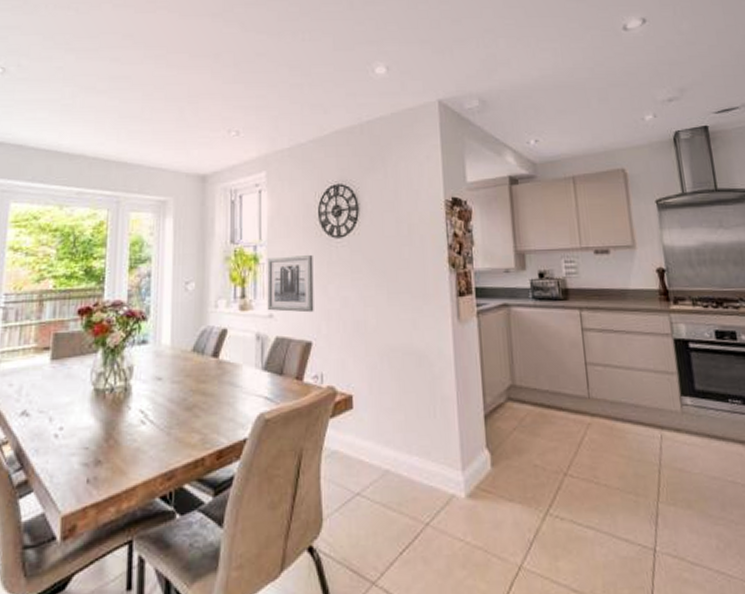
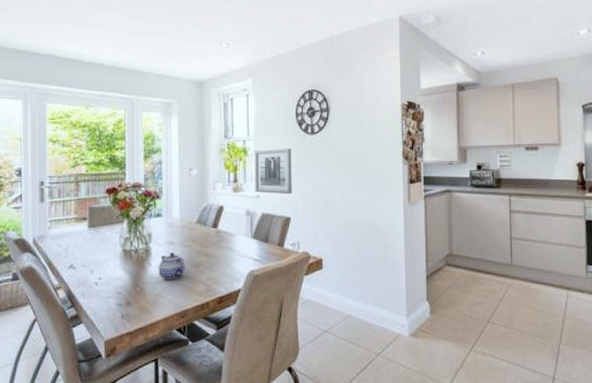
teapot: none [139,391,176,429] -> present [158,252,186,281]

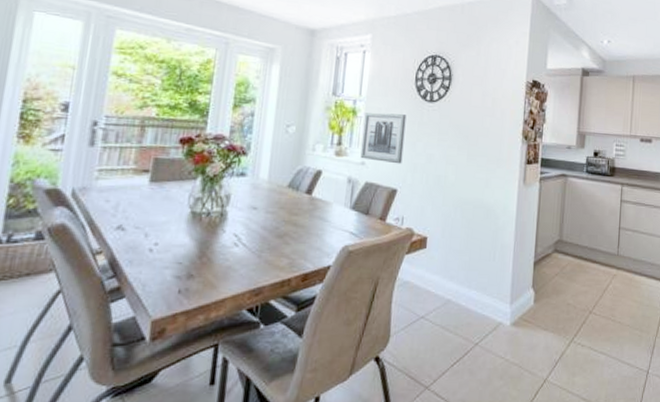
teapot: present [158,252,186,281] -> none [233,219,269,251]

